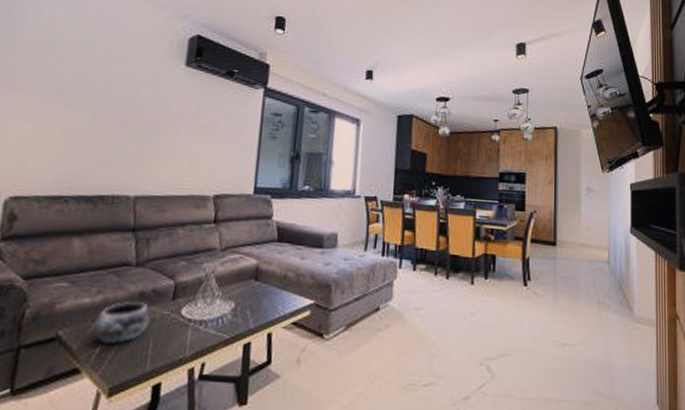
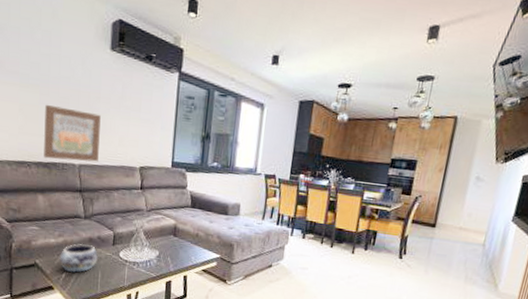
wall art: none [88,125,168,193] -> present [43,104,101,162]

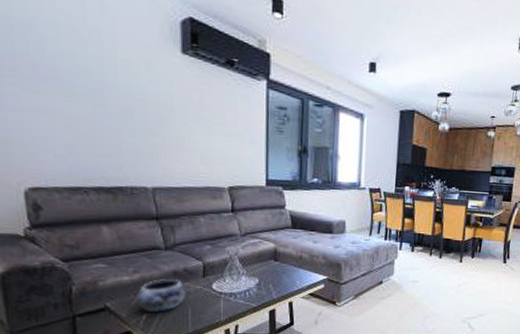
wall art: present [43,104,101,162] -> none [101,117,177,184]

